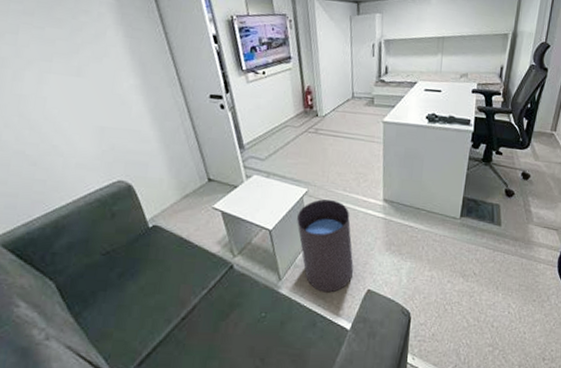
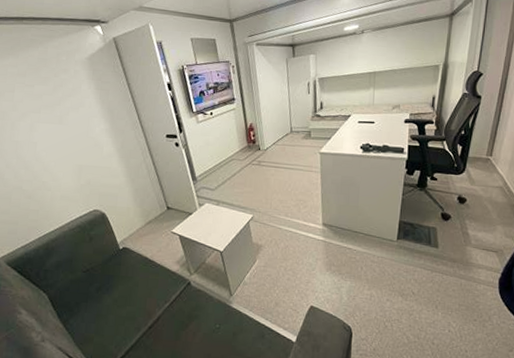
waste bin: present [297,199,354,293] -> none [244,223,297,308]

